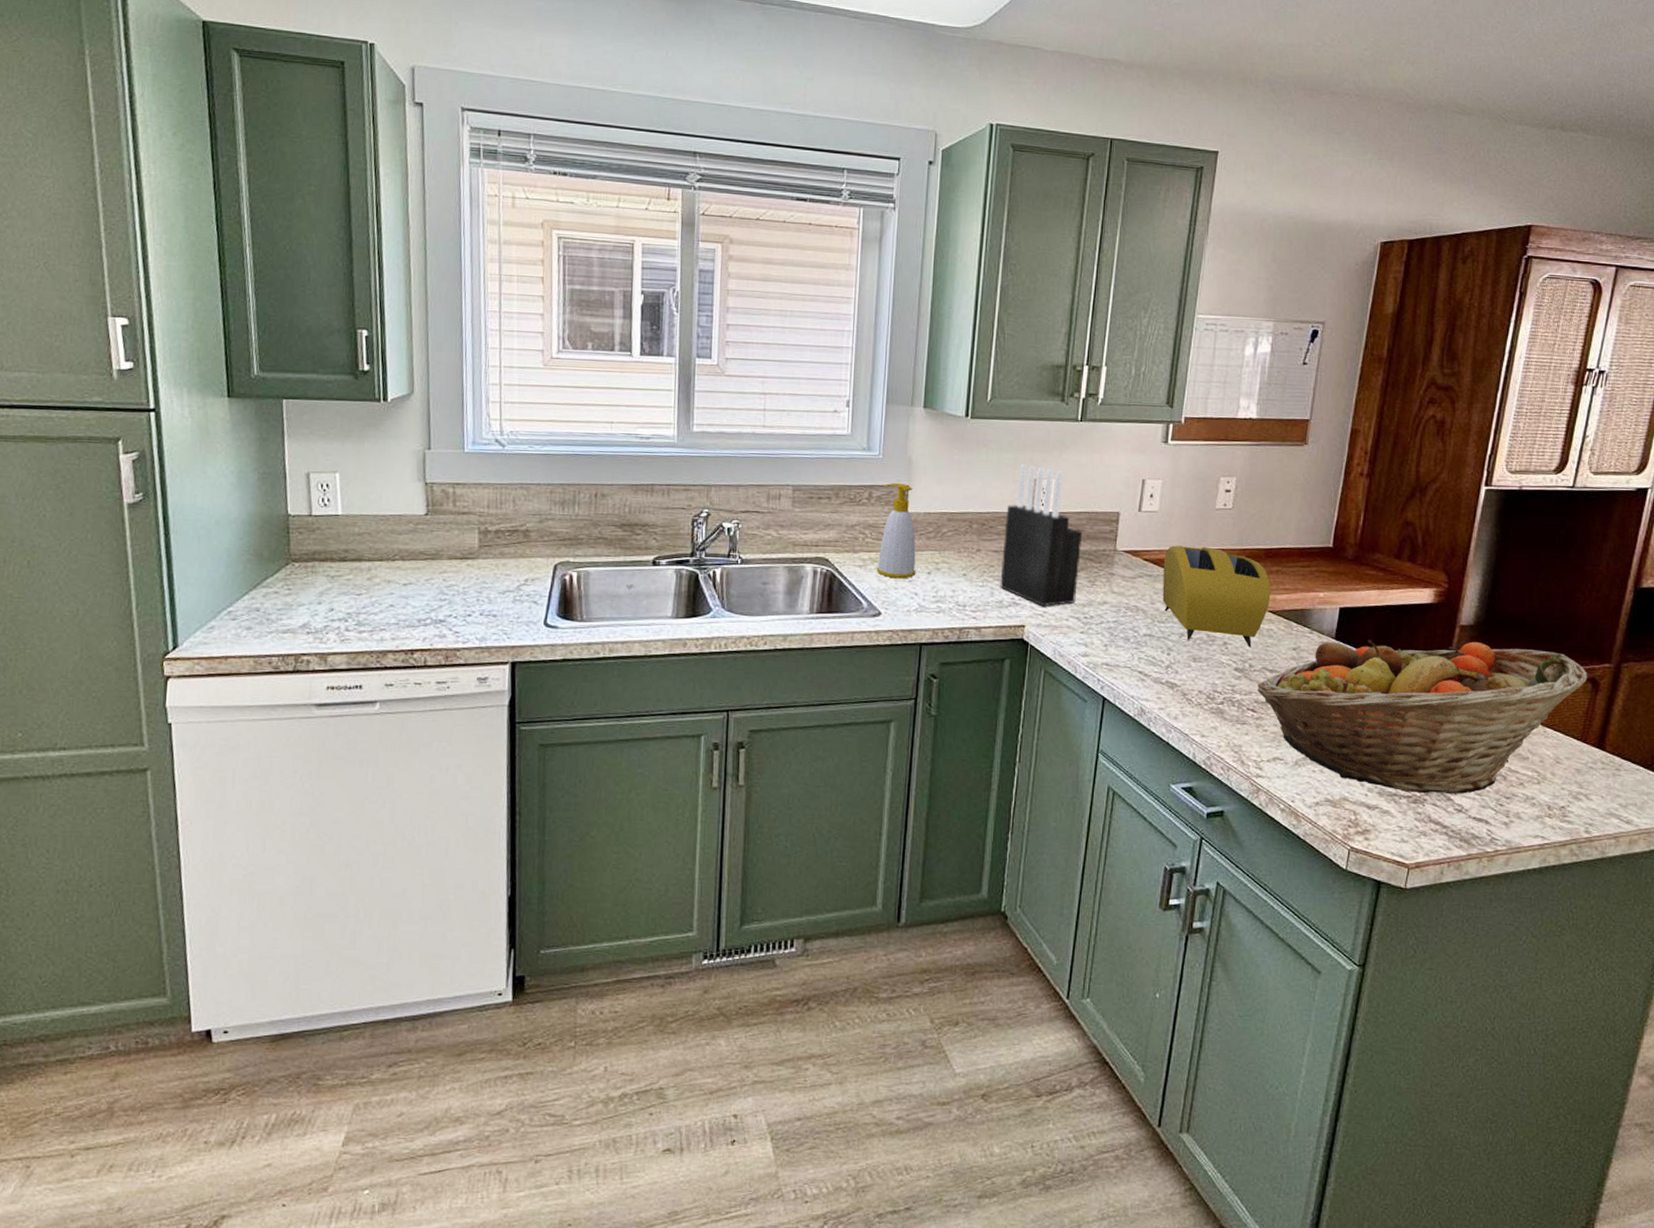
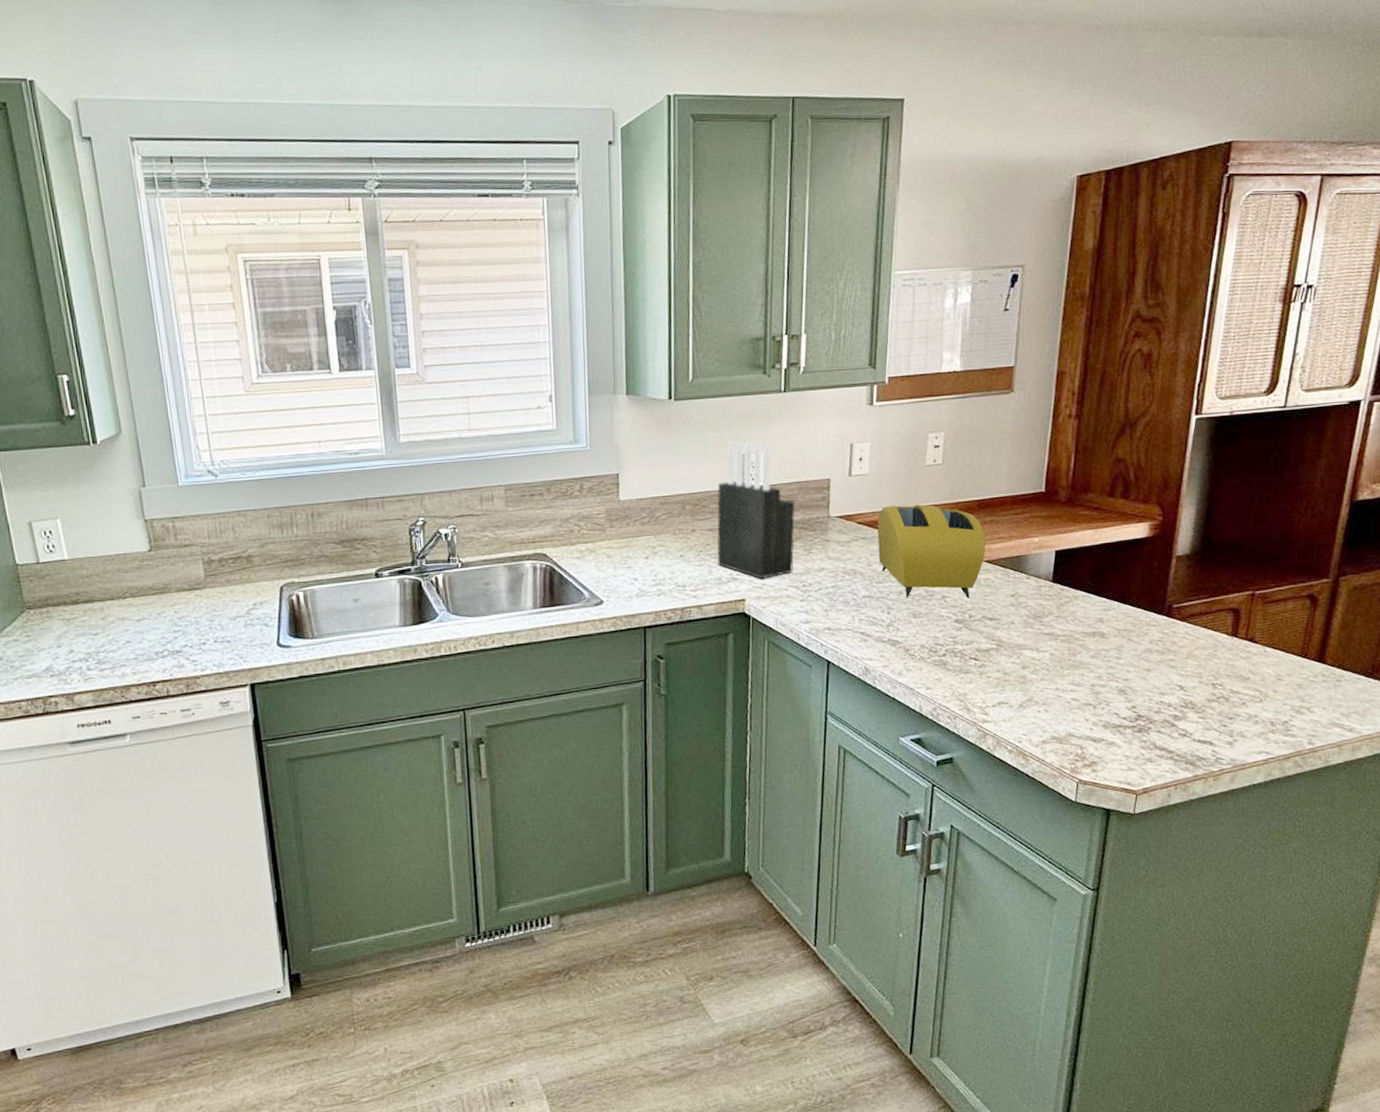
soap bottle: present [876,482,916,579] -> none [594,472,634,567]
fruit basket: present [1257,640,1588,794] -> none [978,570,1306,723]

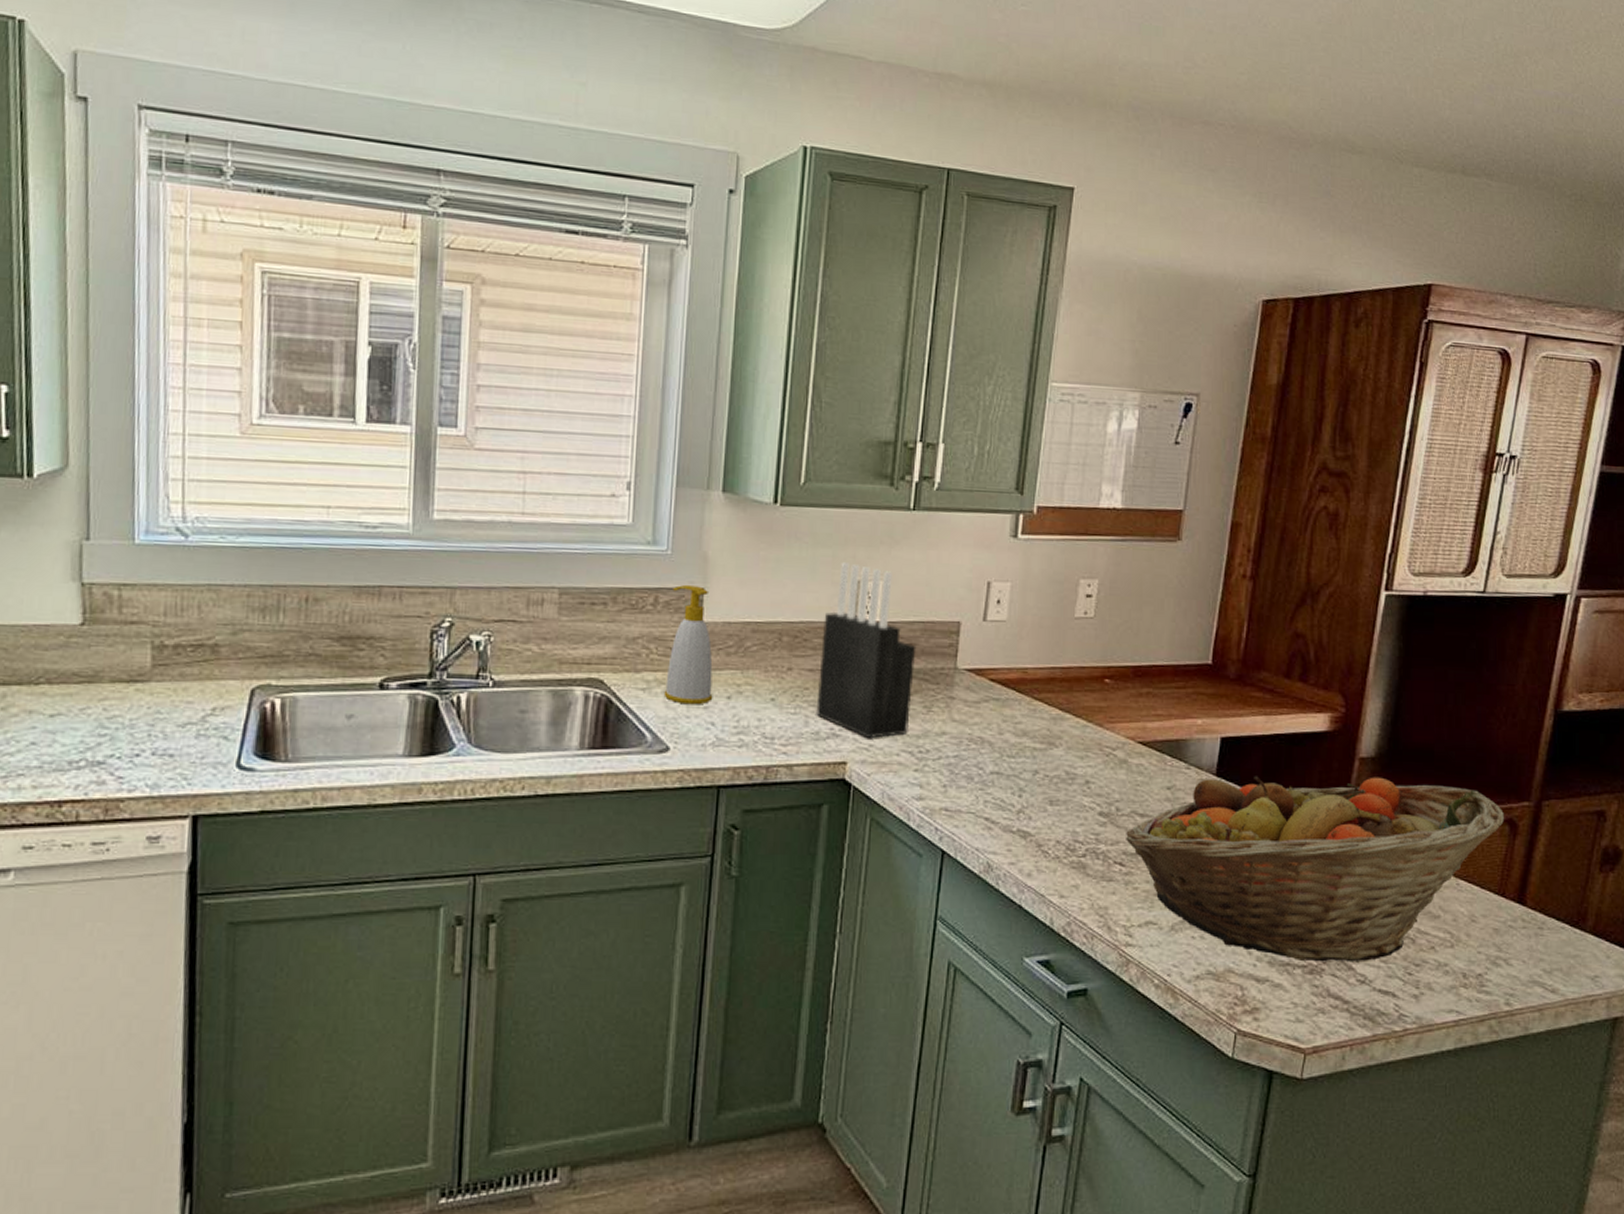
soap bottle: none [594,472,634,567] -> present [663,584,713,705]
toaster: present [877,504,986,599] -> none [1012,662,1141,787]
fruit basket: none [978,570,1306,723] -> present [1126,776,1505,962]

